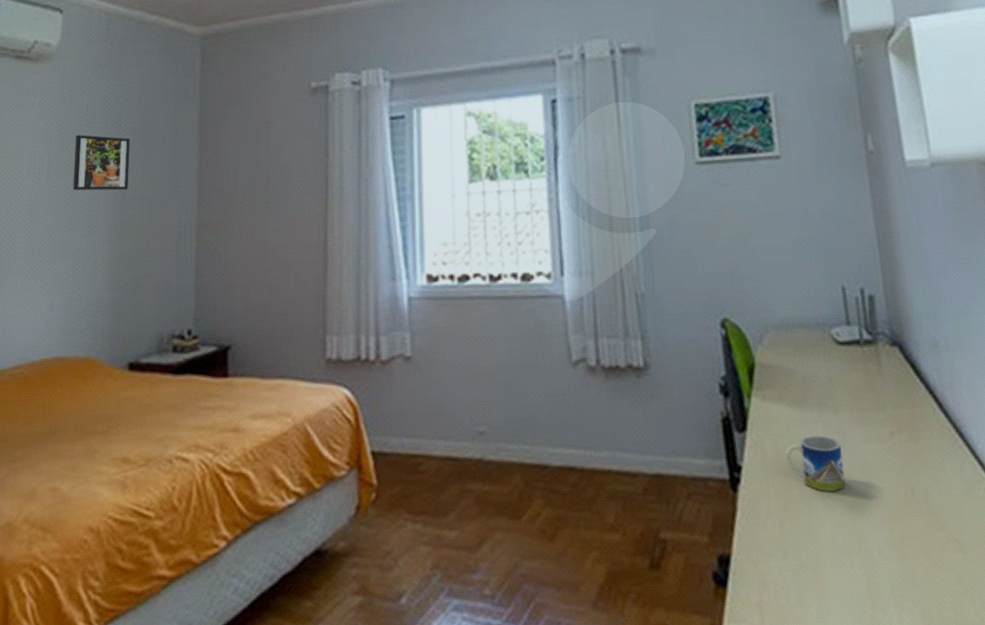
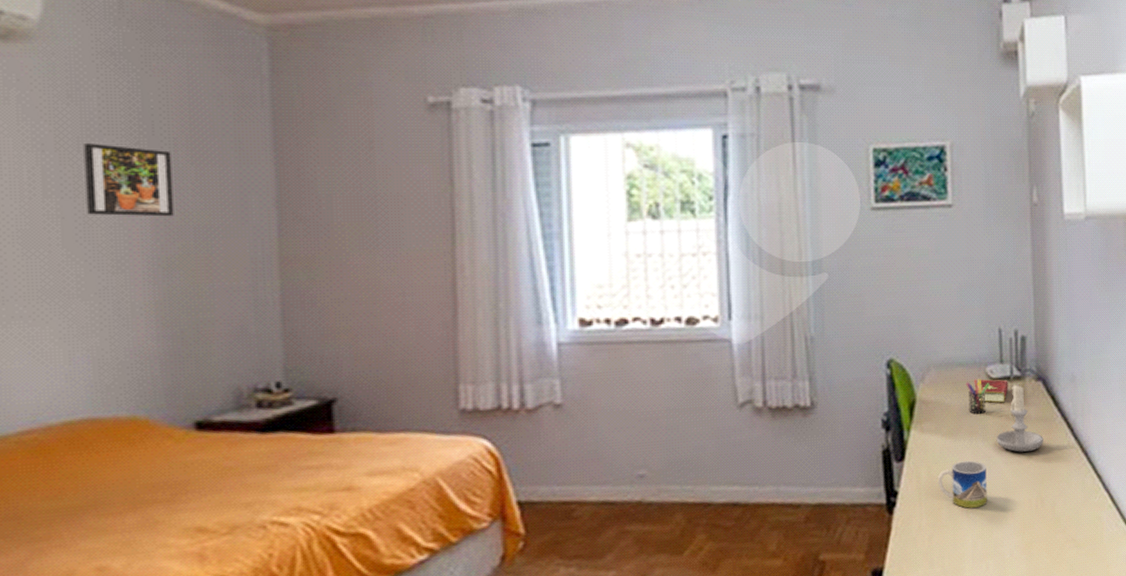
pen holder: none [809,342,837,382] -> present [966,379,990,414]
hardcover book: none [819,342,859,371] -> present [974,379,1008,403]
candle: none [849,348,907,429] -> present [996,383,1043,452]

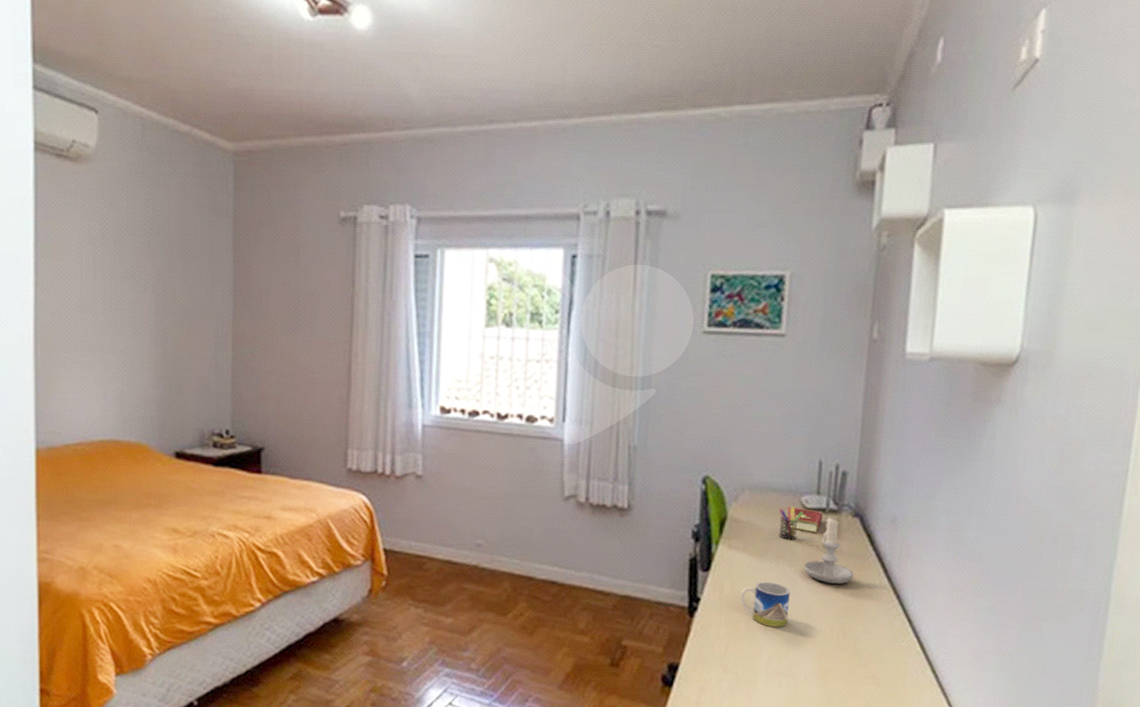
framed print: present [84,144,174,217] -> none [118,240,169,298]

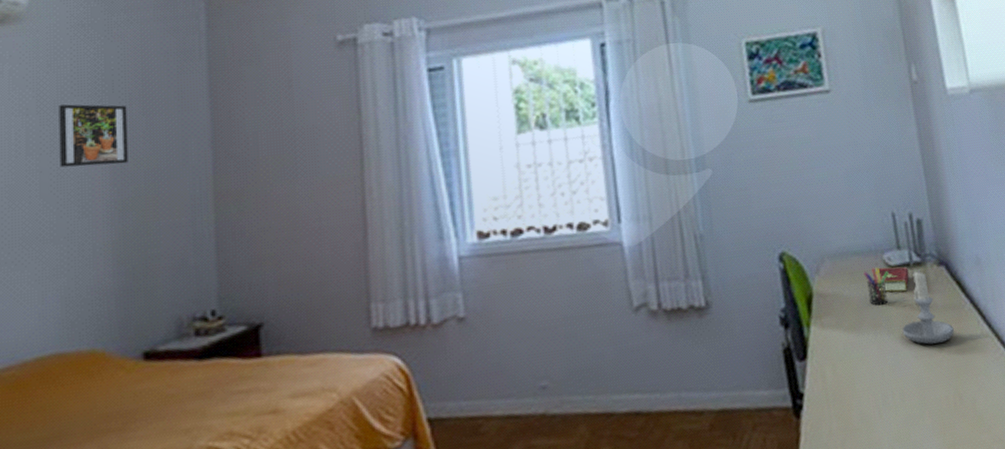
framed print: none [118,240,169,298] -> present [59,104,128,168]
mug: present [739,581,790,627] -> none [844,356,901,409]

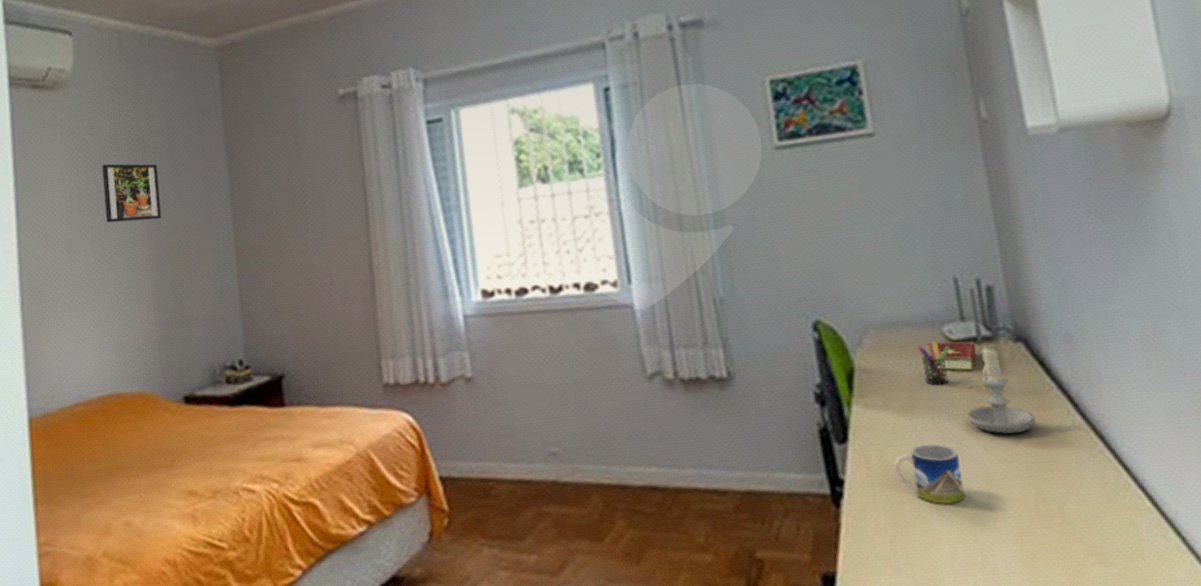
mug: none [844,356,901,409] -> present [893,443,965,504]

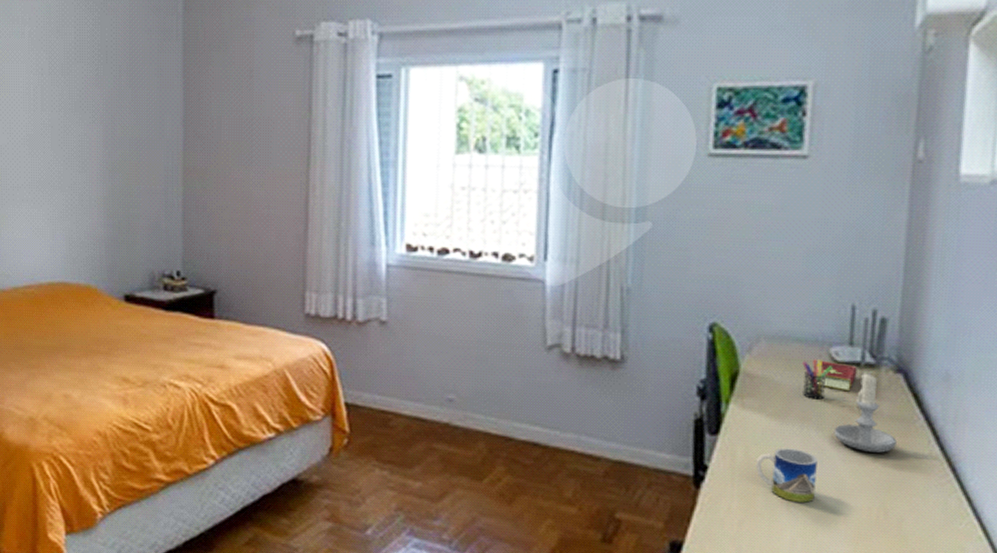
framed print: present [102,163,162,223] -> none [65,69,117,130]

